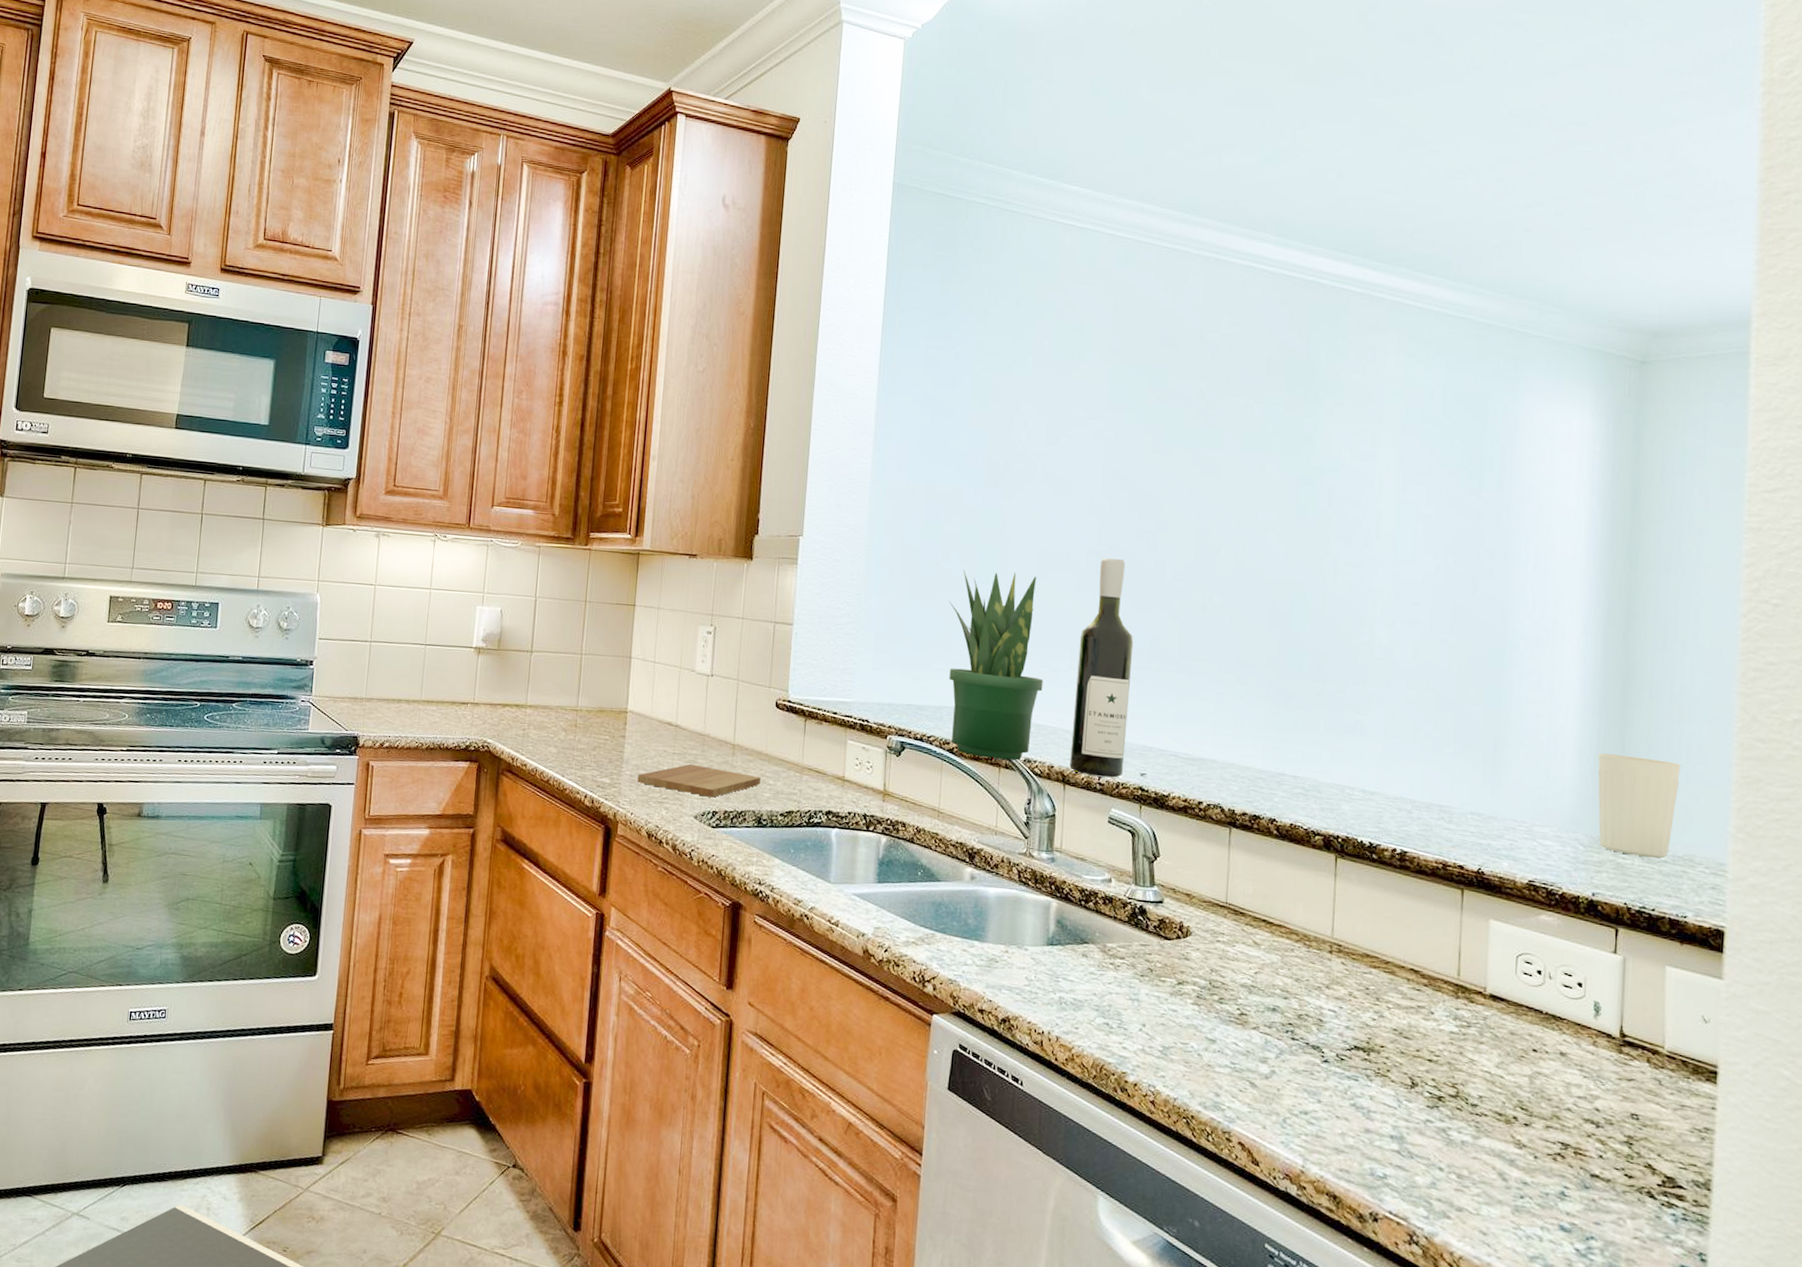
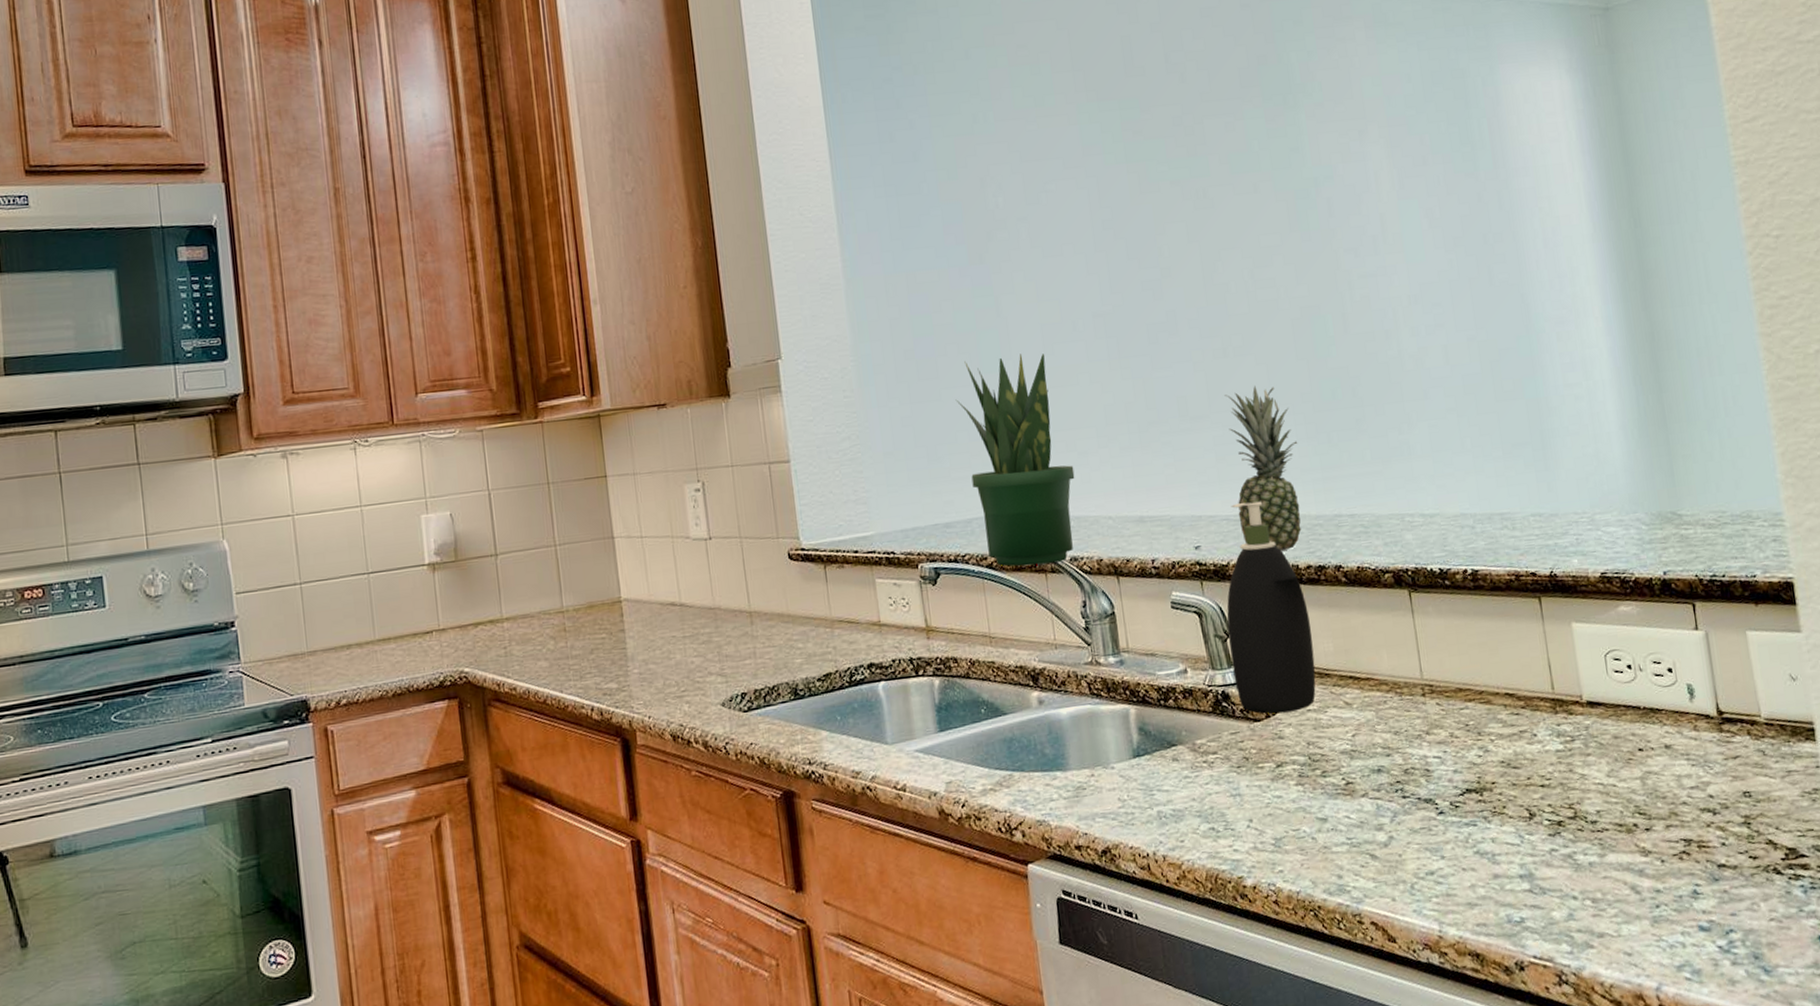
cutting board: present [637,764,762,798] -> none [648,642,789,680]
bottle: present [1069,558,1134,778] -> none [1102,317,1176,561]
soap dispenser: none [1154,743,1236,939] -> present [1227,501,1316,714]
fruit: none [1187,643,1257,795] -> present [1224,386,1302,551]
cup: present [1598,753,1681,859] -> none [1642,418,1727,524]

